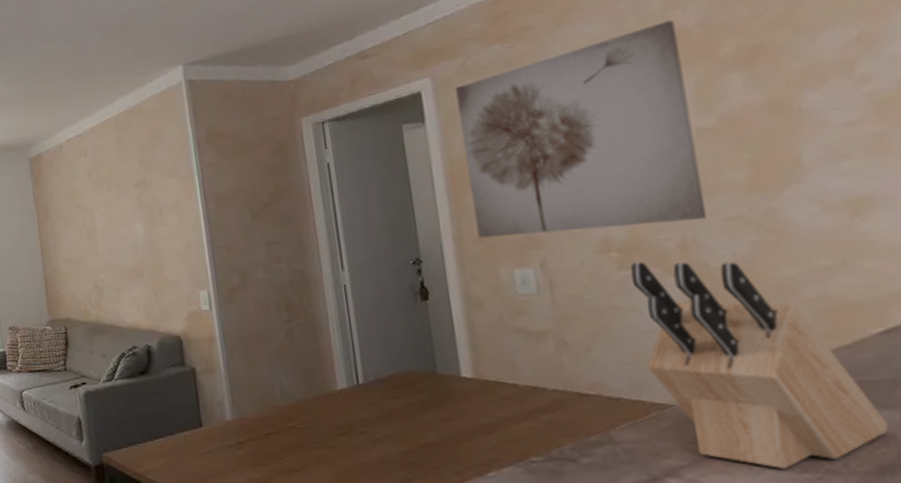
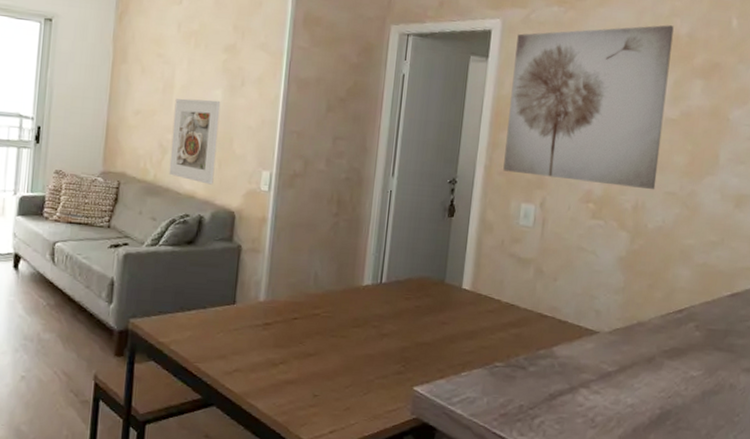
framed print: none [100,233,153,315] -> present [168,98,221,185]
knife block: present [630,261,889,470] -> none [590,214,716,389]

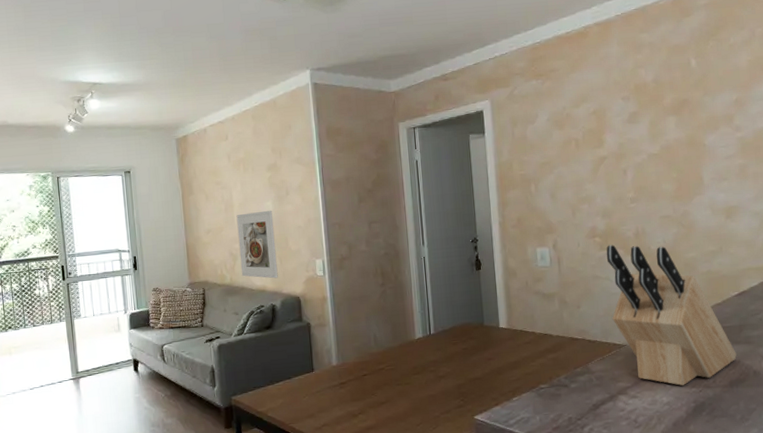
wall art: present [503,25,674,190] -> none [506,76,651,224]
knife block: none [590,214,716,389] -> present [606,245,737,386]

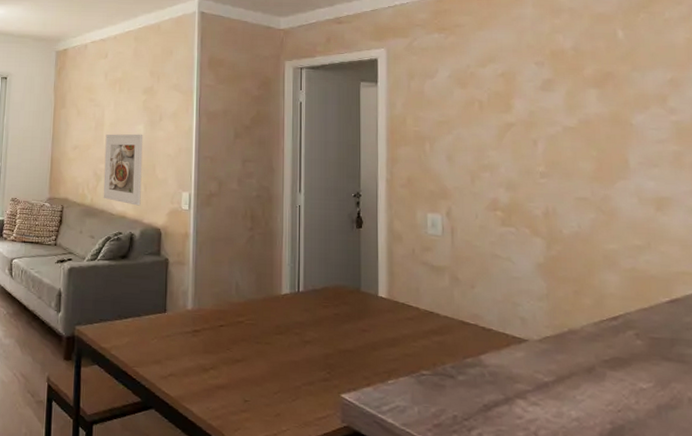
knife block: present [606,245,737,386] -> none [508,221,667,402]

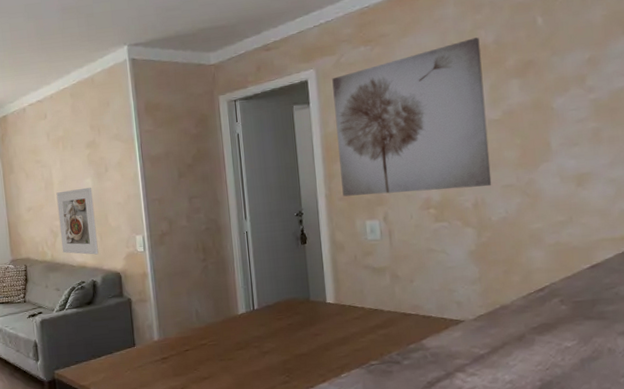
wall art: none [403,41,565,196] -> present [332,37,492,197]

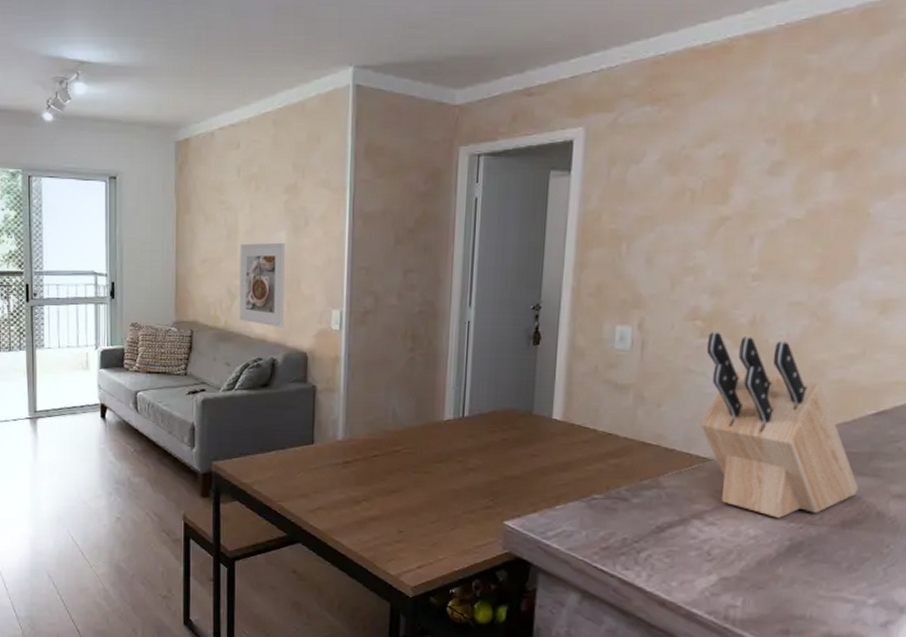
wall art: present [332,37,492,197] -> none [593,112,796,301]
knife block: none [441,216,589,364] -> present [701,332,858,519]

